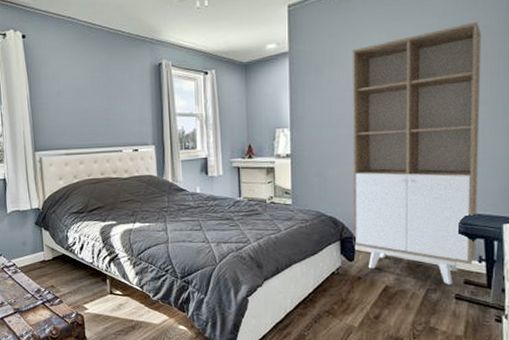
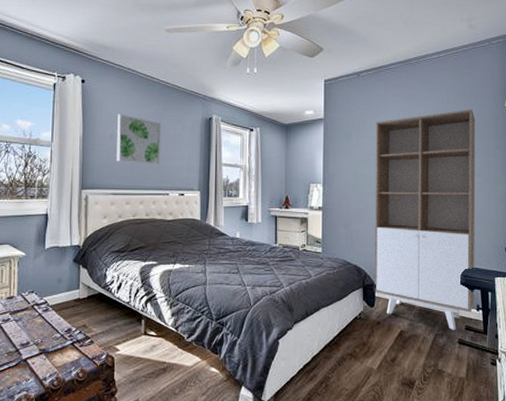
wall art: none [62,68,111,121] -> present [116,114,162,166]

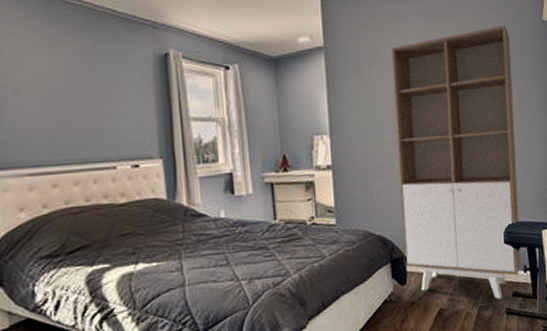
wall art: present [116,114,162,166] -> none [22,55,99,128]

